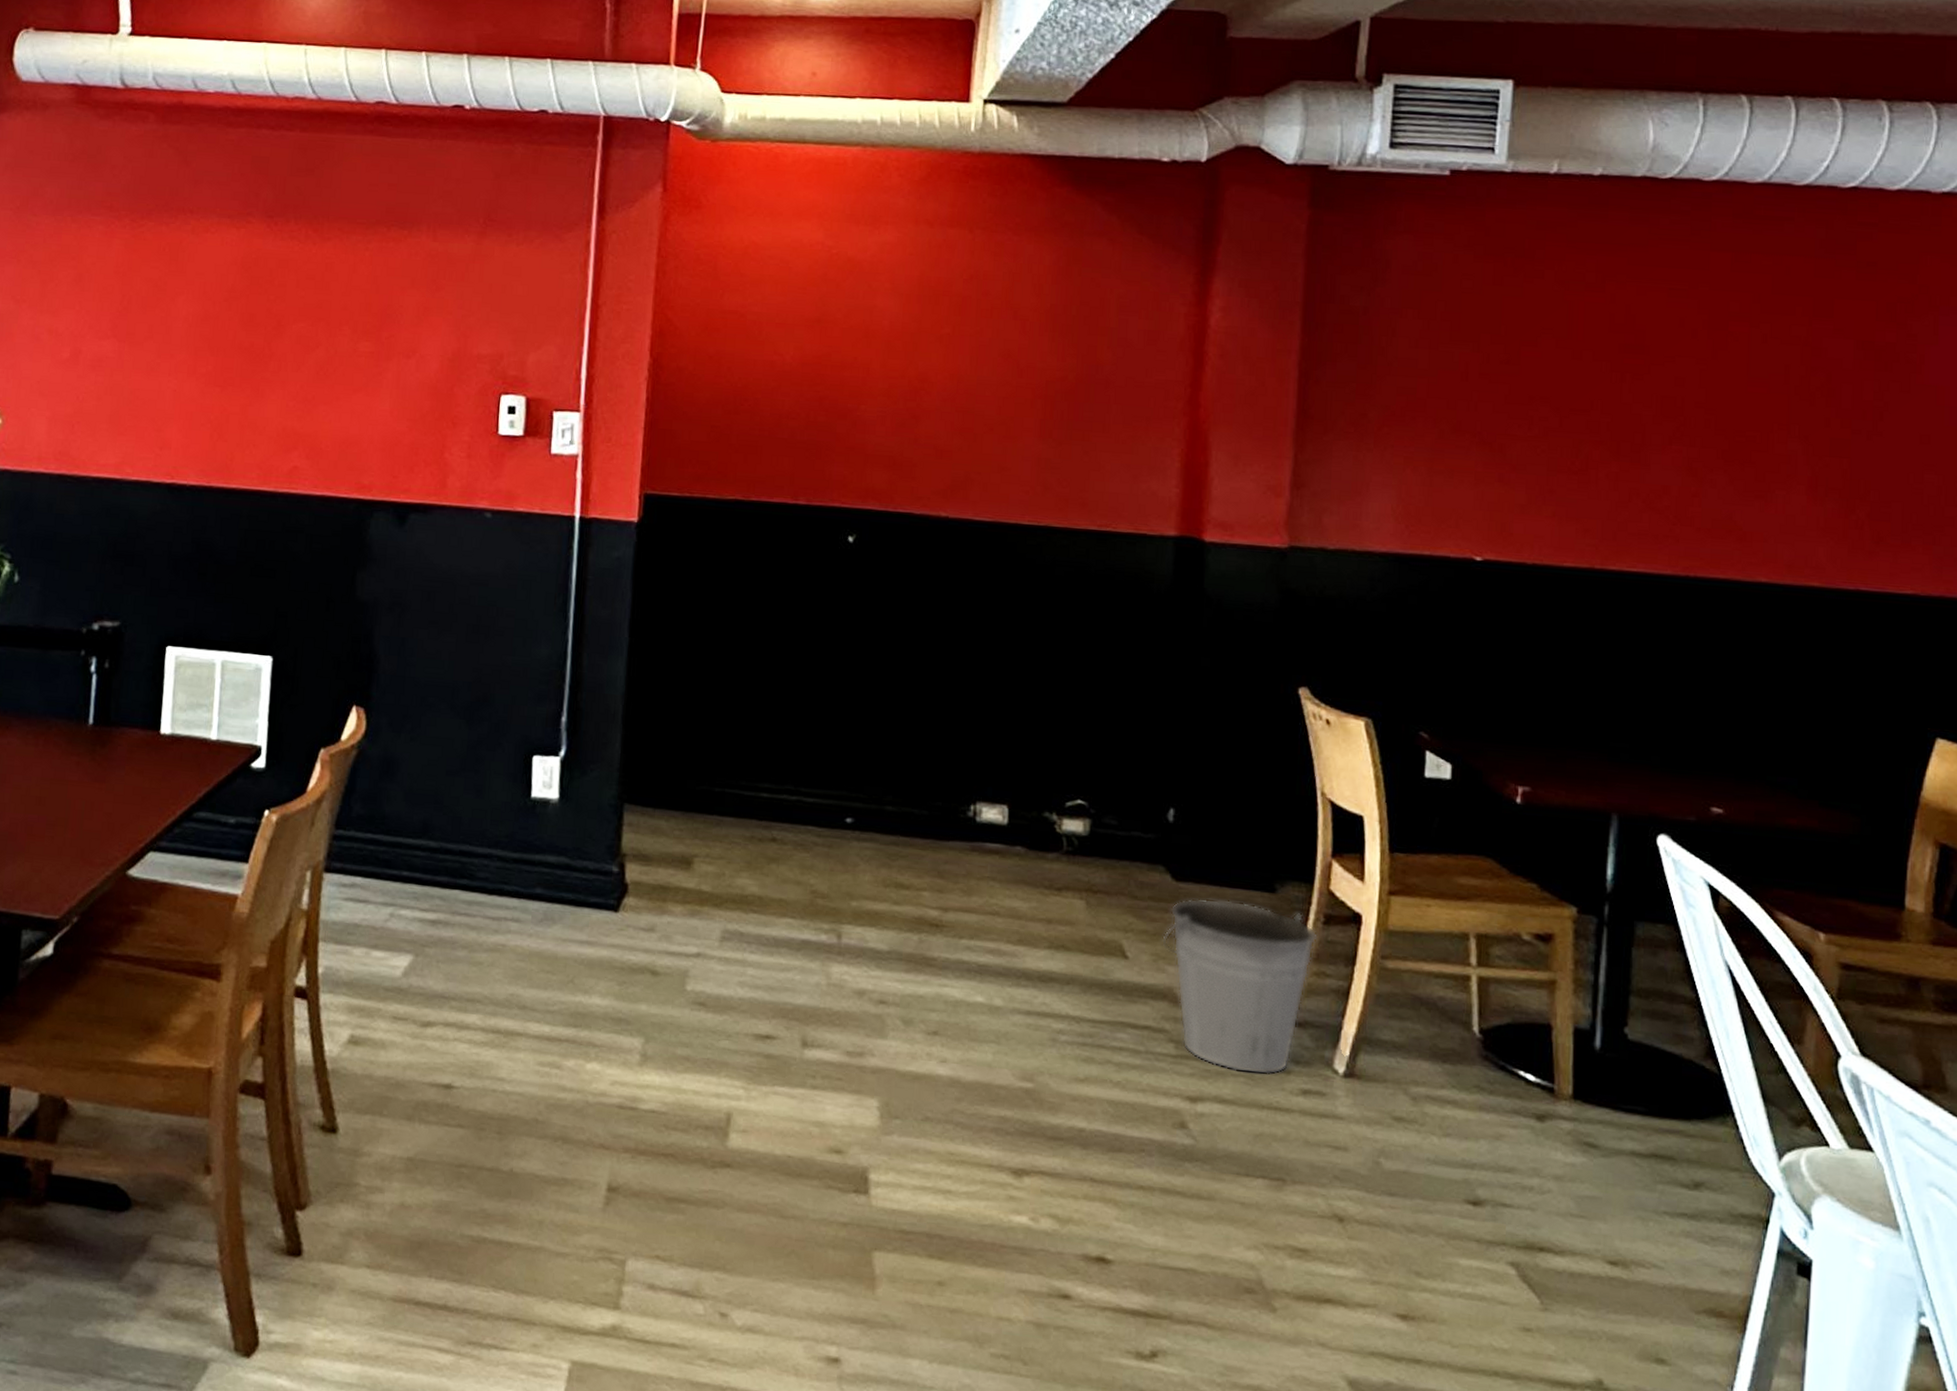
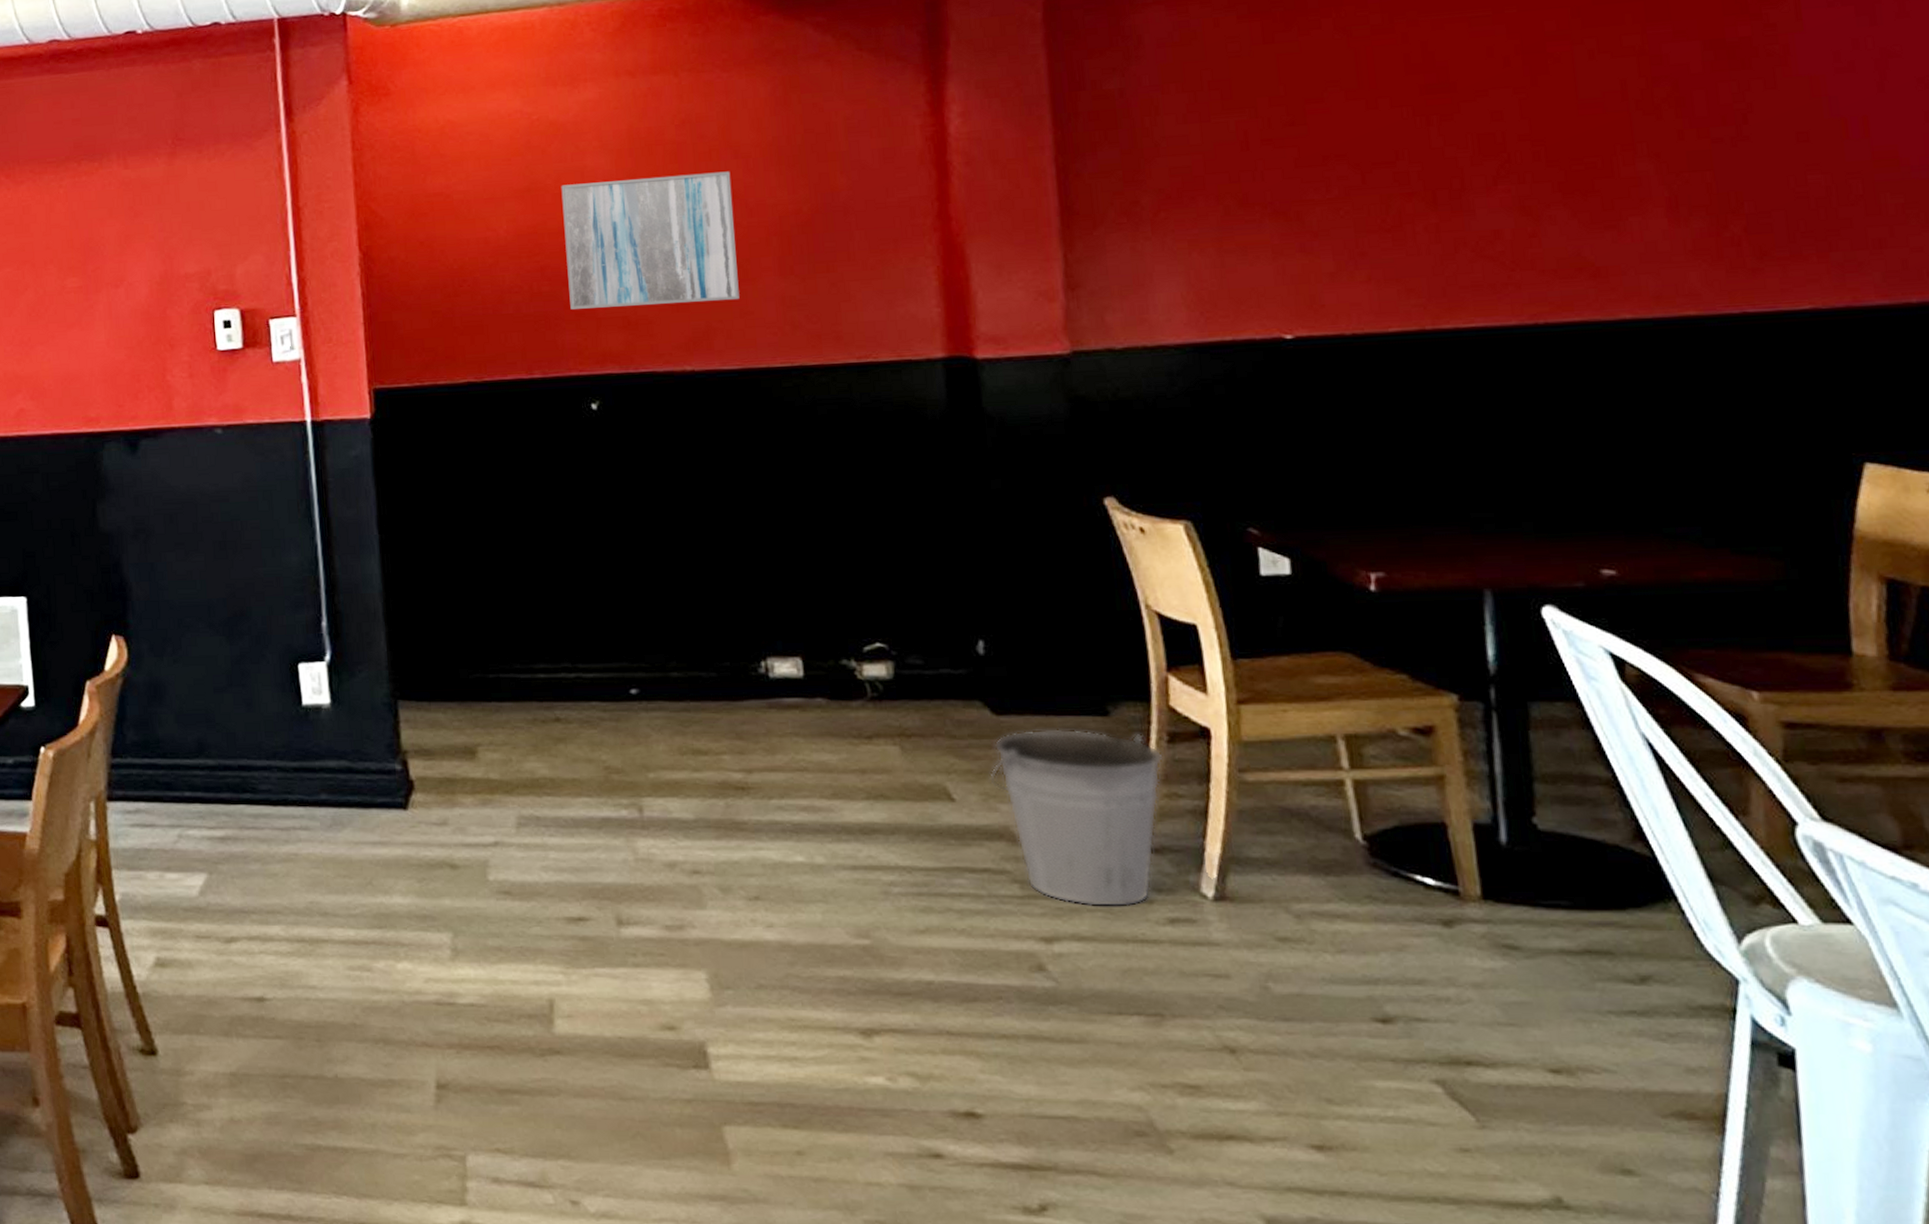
wall art: none [842,321,1008,454] -> present [561,171,740,309]

